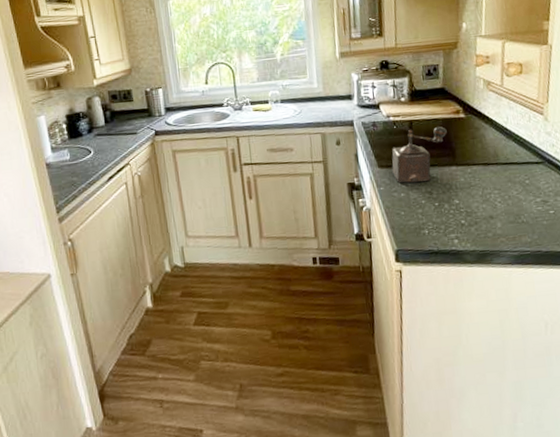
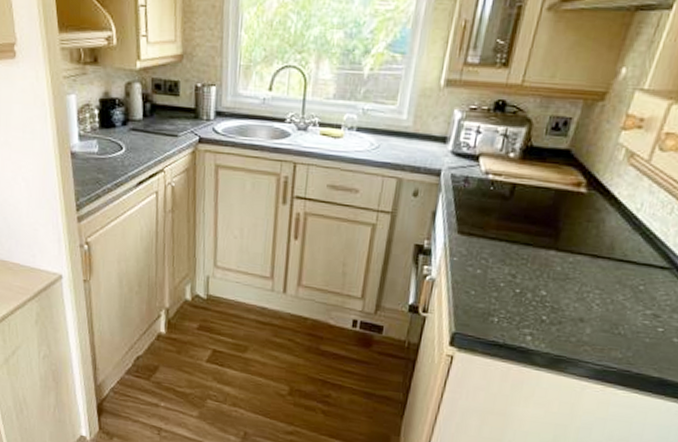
pepper mill: present [392,126,447,184] -> none [473,195,558,263]

